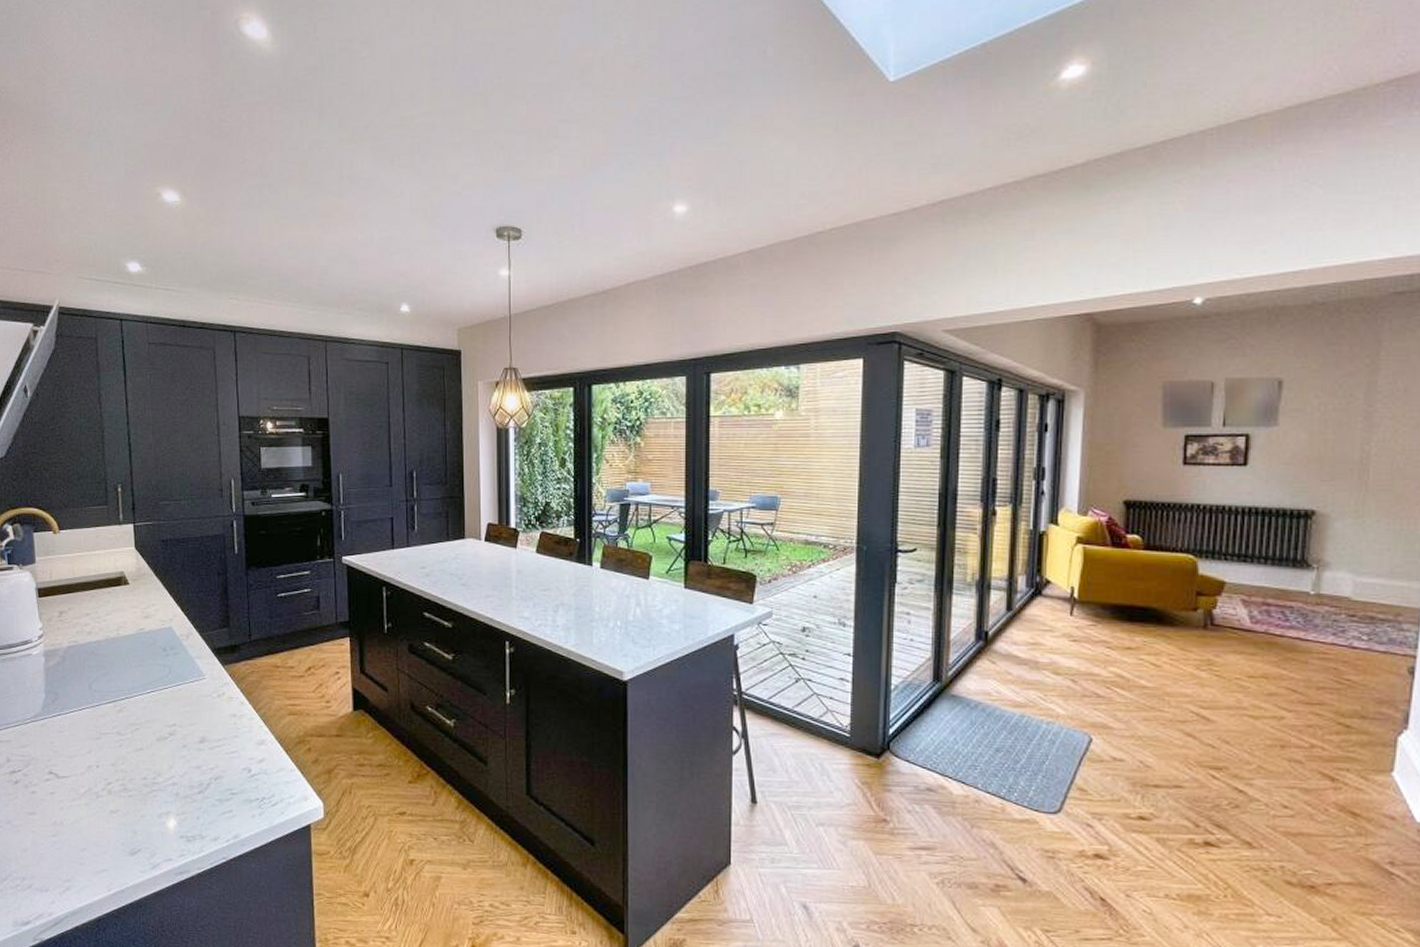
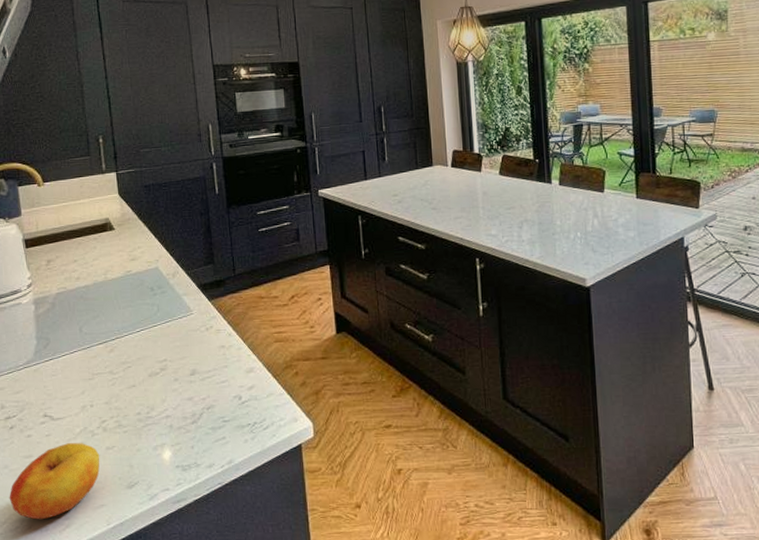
apple: none [11,803,104,880] -> present [9,443,100,520]

